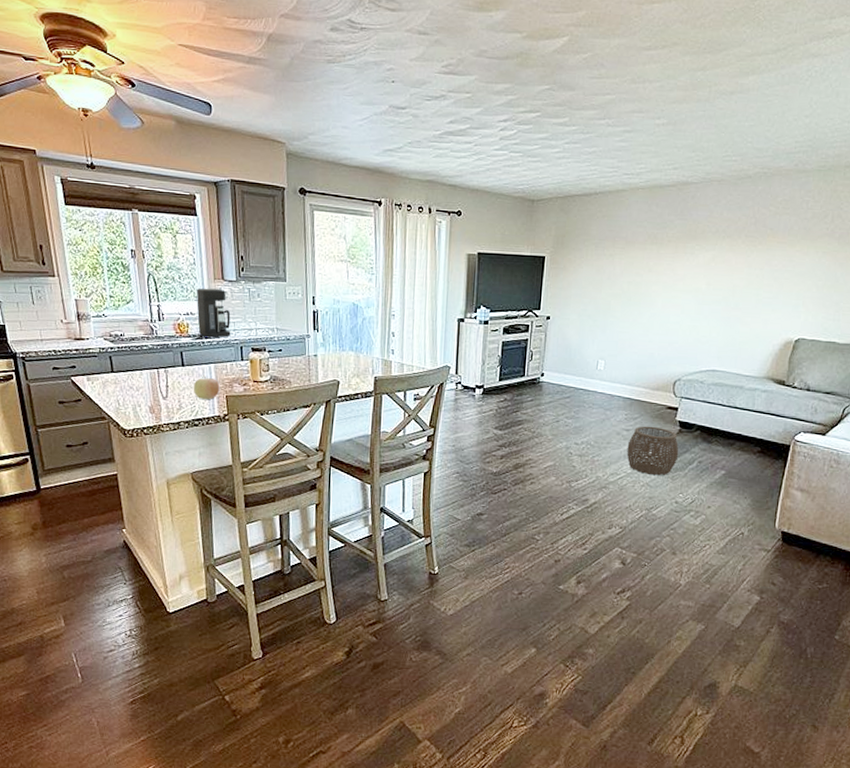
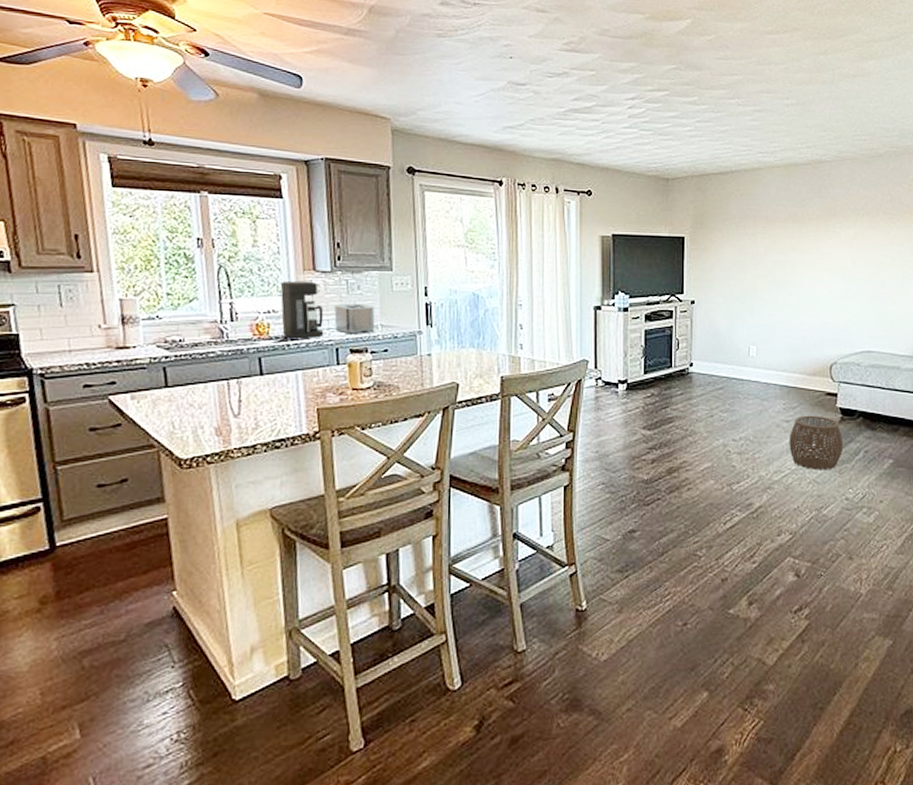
fruit: present [193,374,220,400] -> none [274,384,309,416]
toaster: none [239,309,272,336] -> present [334,303,375,334]

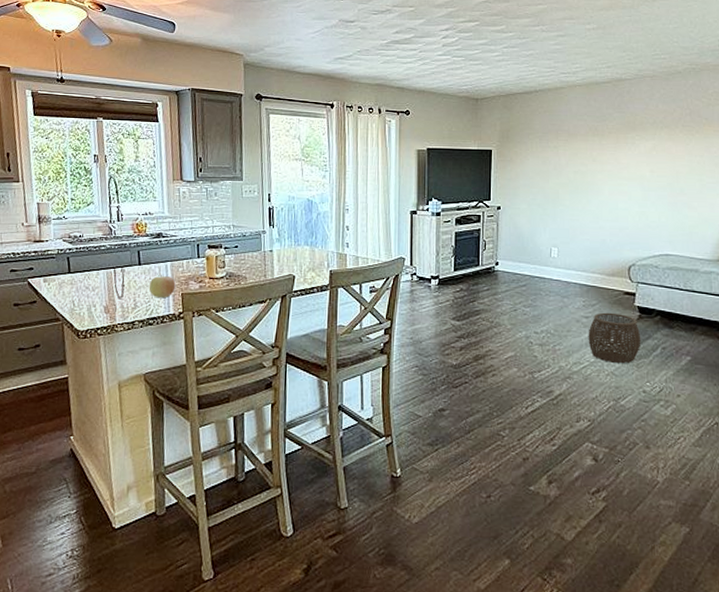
fruit: none [274,384,309,416] -> present [149,273,176,299]
coffee maker: present [280,280,324,339] -> none [155,188,188,236]
toaster: present [334,303,375,334] -> none [196,207,228,233]

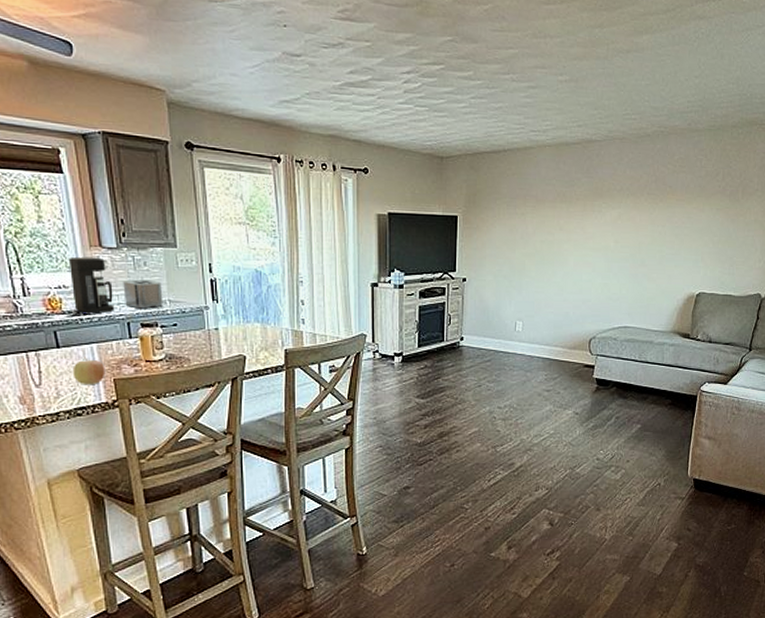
coffee maker: none [155,188,188,236] -> present [68,256,115,314]
toaster: none [196,207,228,233] -> present [123,279,163,309]
woven basket: present [588,312,641,364] -> none [549,385,598,434]

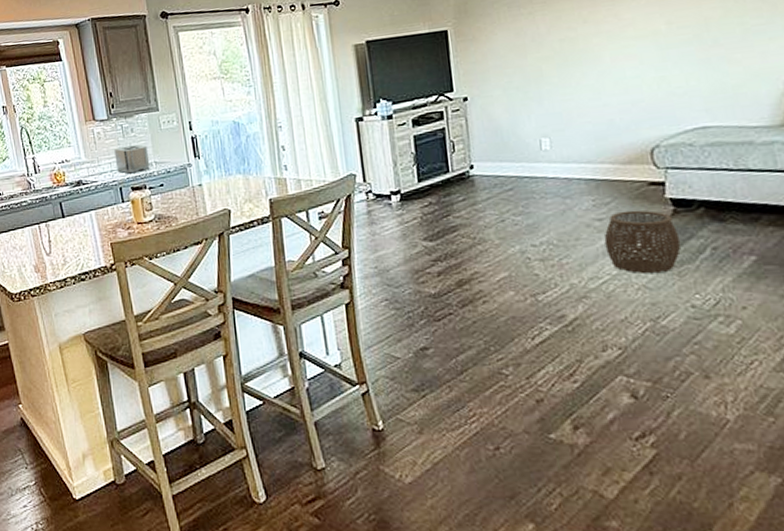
coffee maker: present [68,256,115,314] -> none [69,130,108,184]
fruit: present [72,356,106,386] -> none [76,223,103,251]
woven basket: none [549,385,598,434] -> present [604,210,681,274]

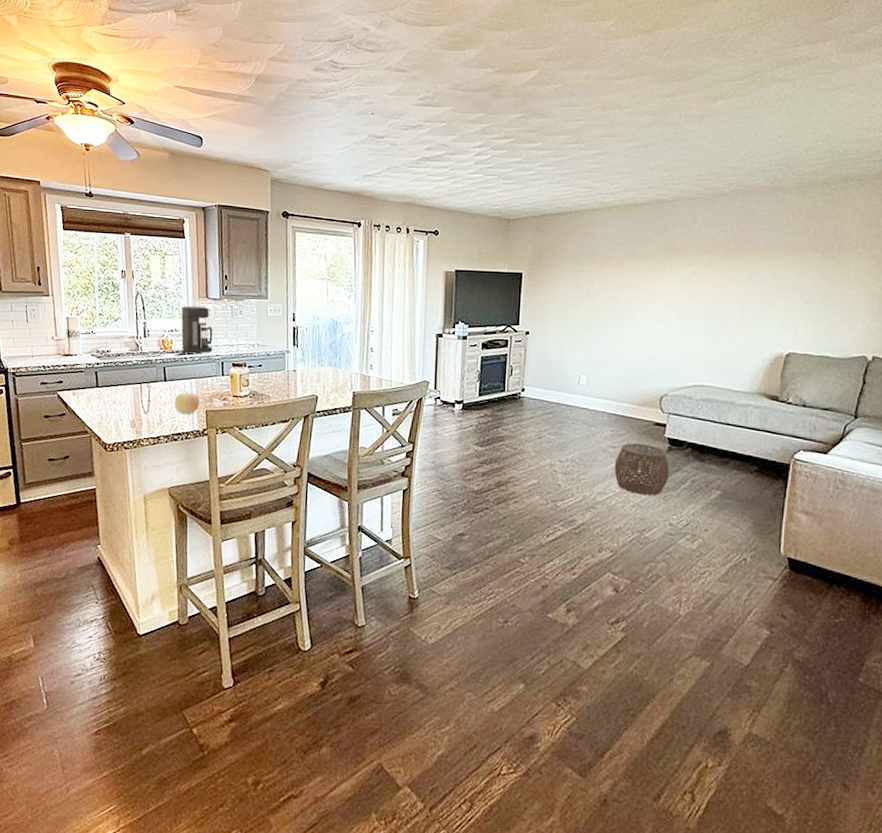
coffee maker: none [69,130,108,184] -> present [181,305,213,354]
fruit: none [76,223,103,251] -> present [174,389,200,415]
toaster: present [114,144,150,174] -> none [221,325,253,351]

